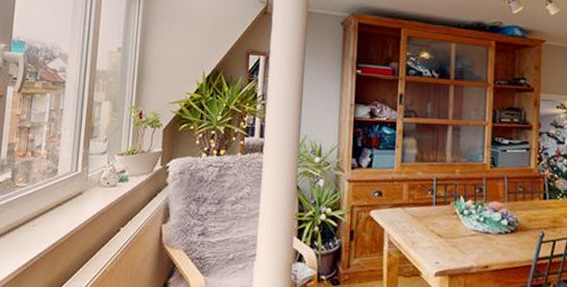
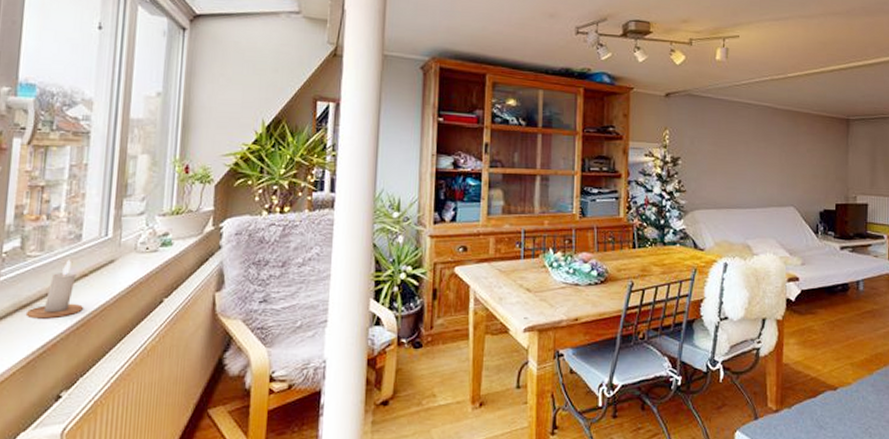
candle: none [15,191,57,240] -> present [27,260,83,319]

